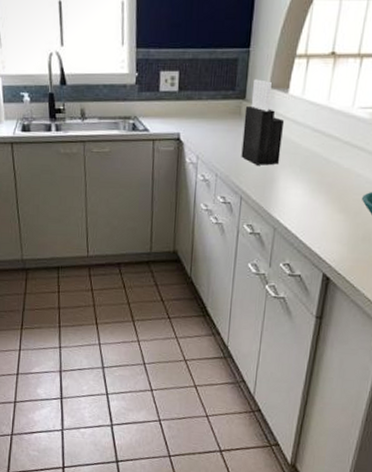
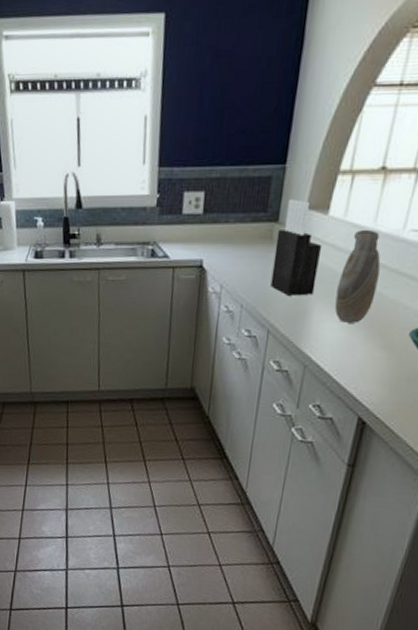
vase: none [298,107,335,190] -> present [334,230,381,323]

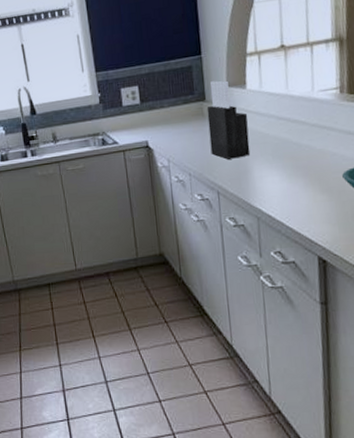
vase: present [334,230,381,323] -> none [268,95,304,175]

